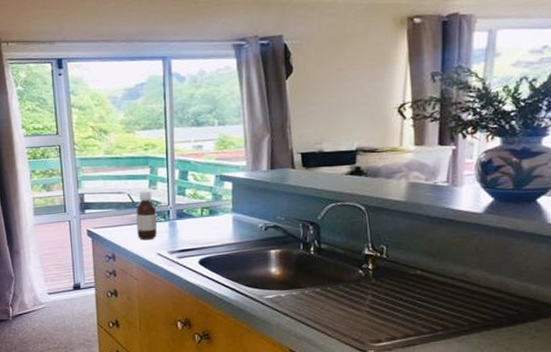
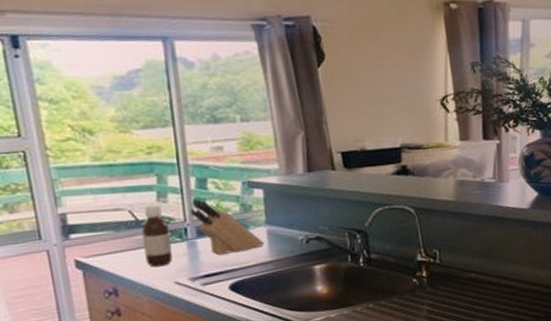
knife block: none [173,187,229,234] -> present [190,198,264,255]

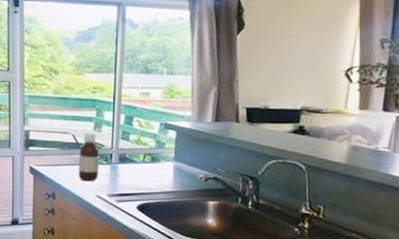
knife block: present [190,198,264,255] -> none [117,131,170,180]

